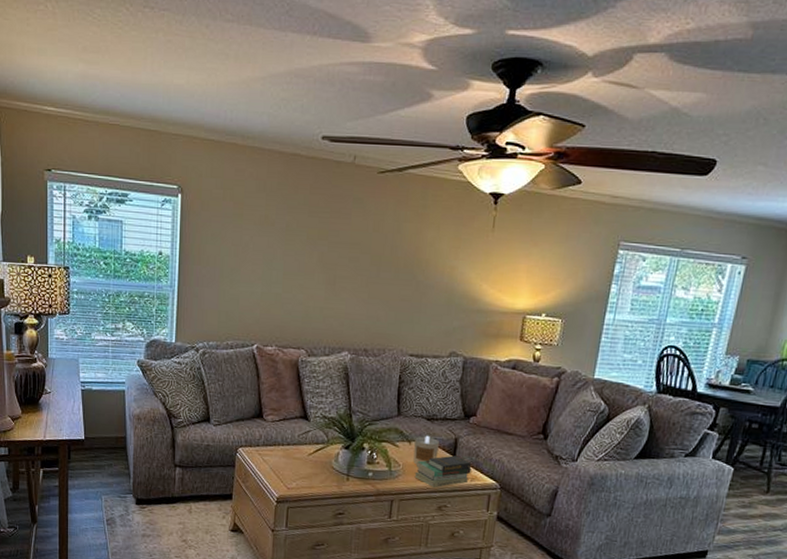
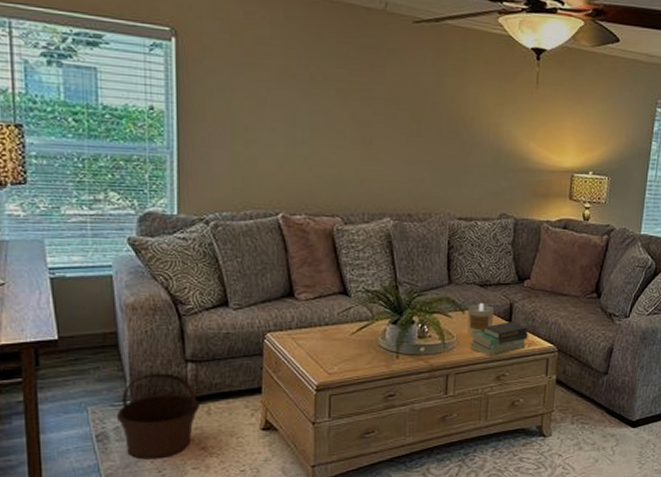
basket: none [121,473,184,545] -> present [116,373,201,459]

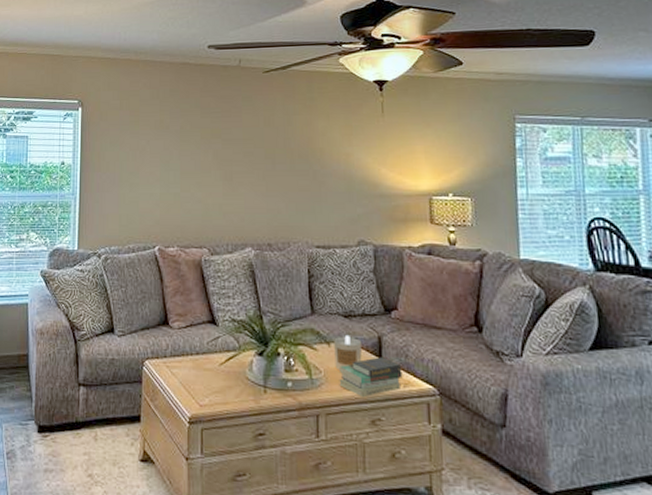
basket: present [116,373,201,459] -> none [23,395,89,482]

